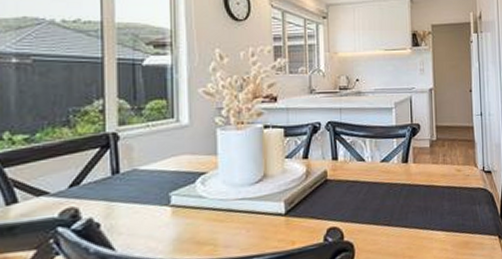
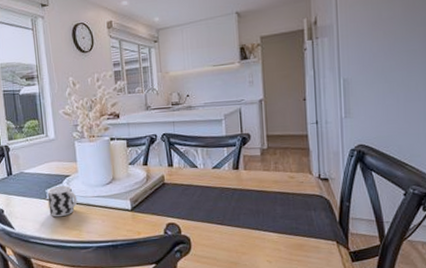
cup: none [172,185,215,230] -> present [47,185,78,217]

